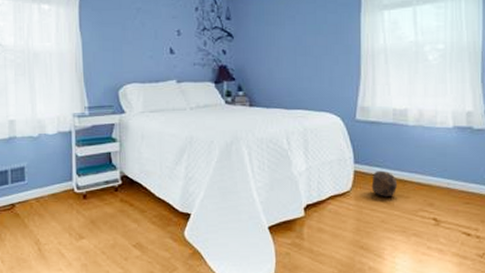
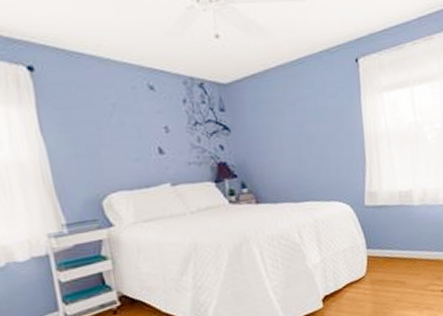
soccer ball: present [371,170,398,198] -> none [384,252,409,278]

